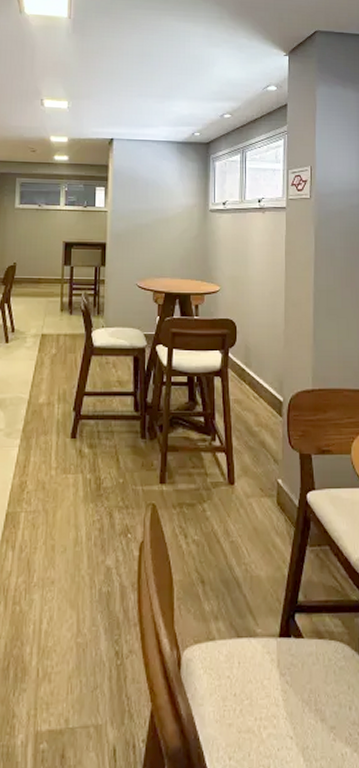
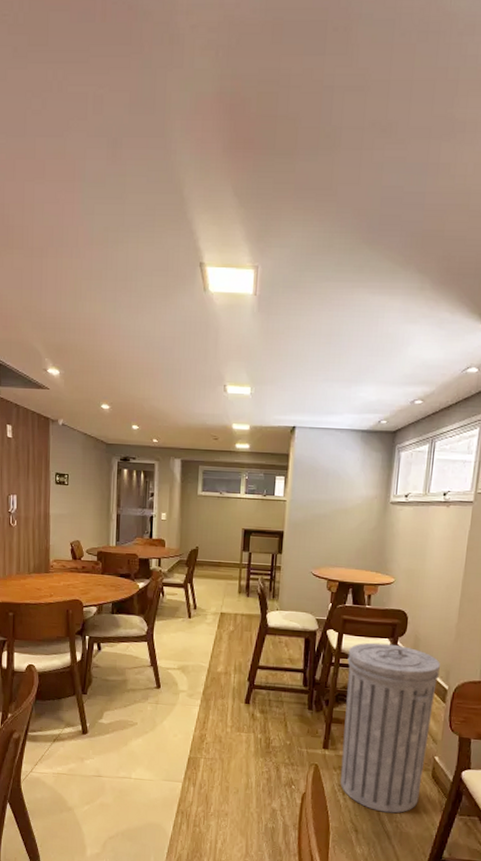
trash can: none [179,356,273,554] -> present [340,642,440,814]

